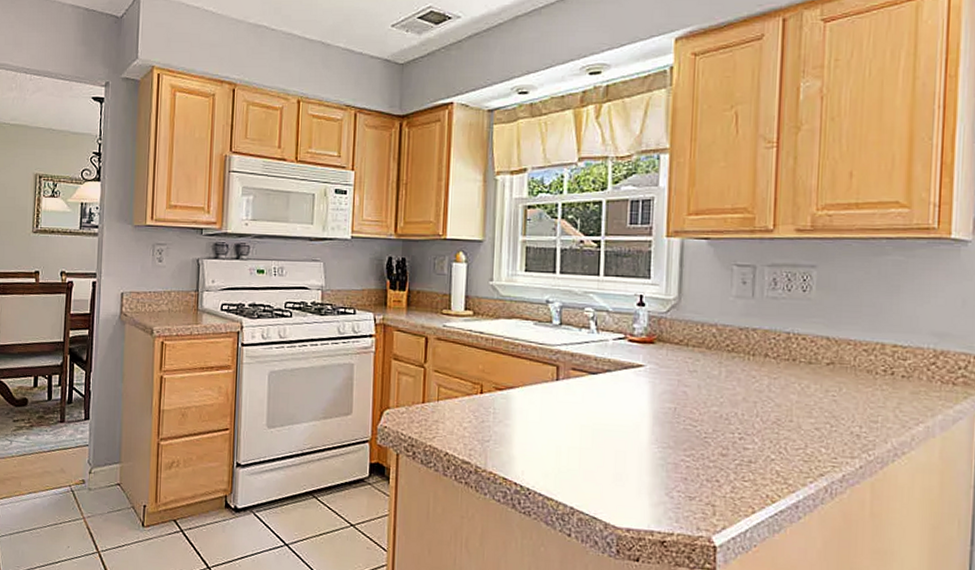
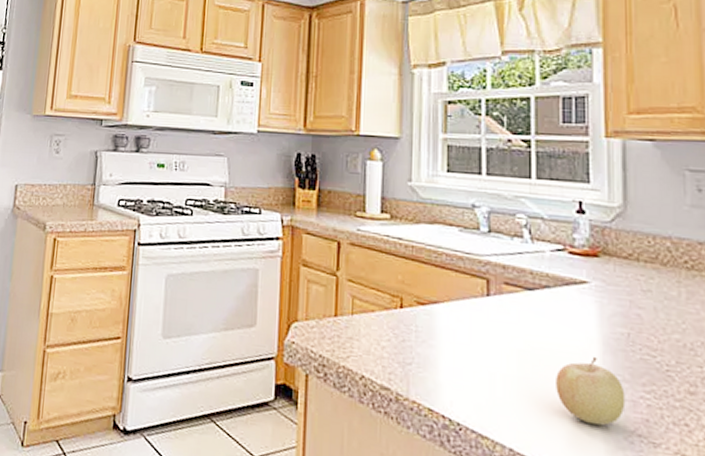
fruit: none [611,428,669,485] -> present [556,356,626,426]

